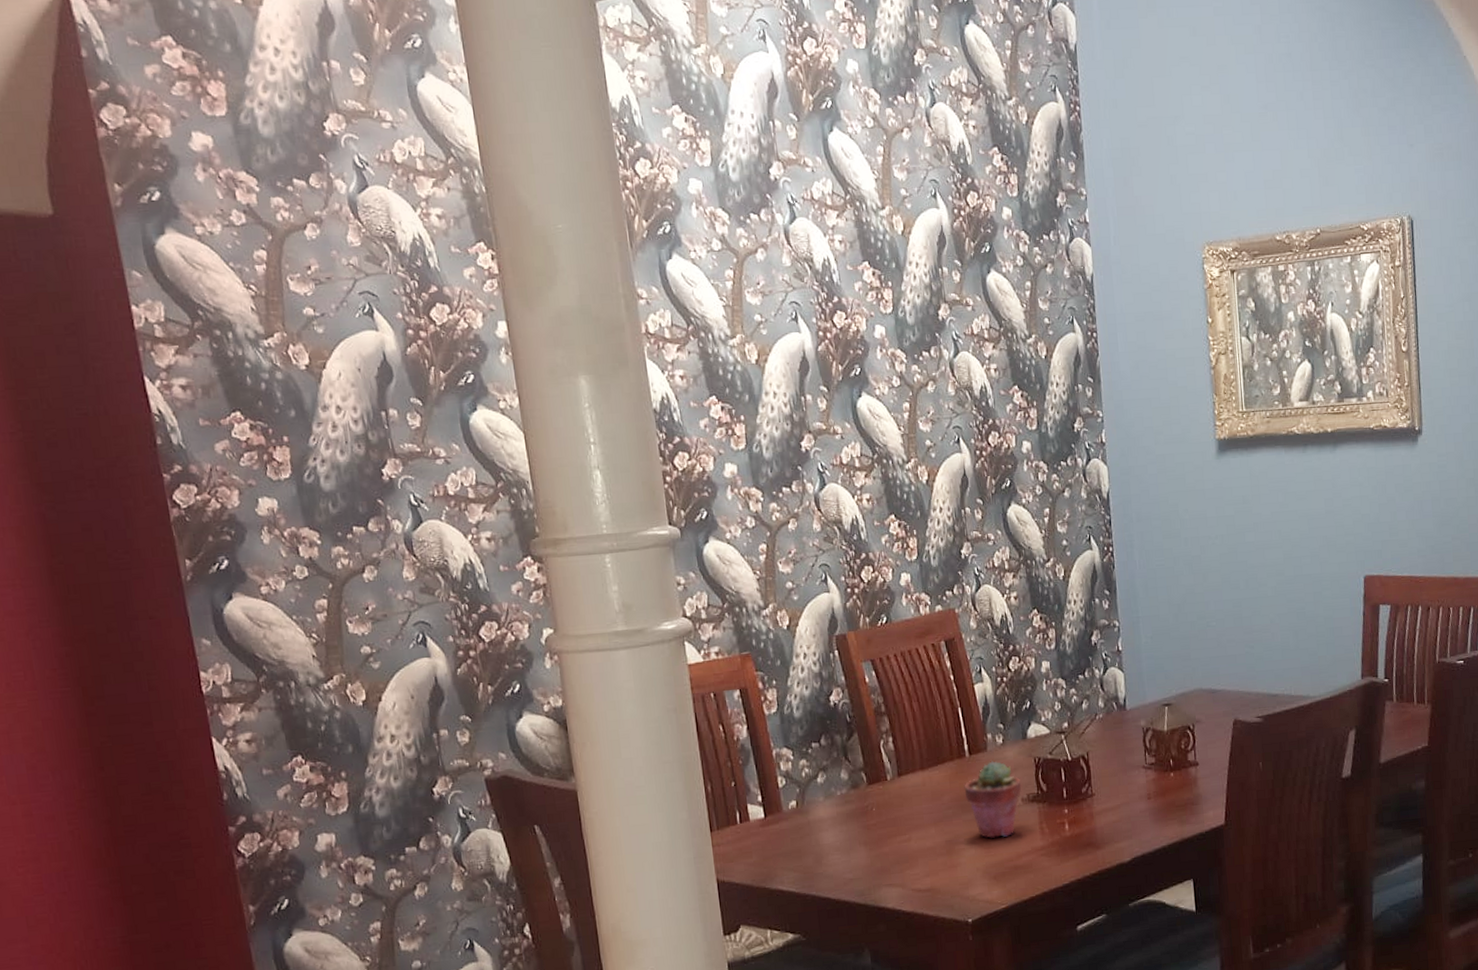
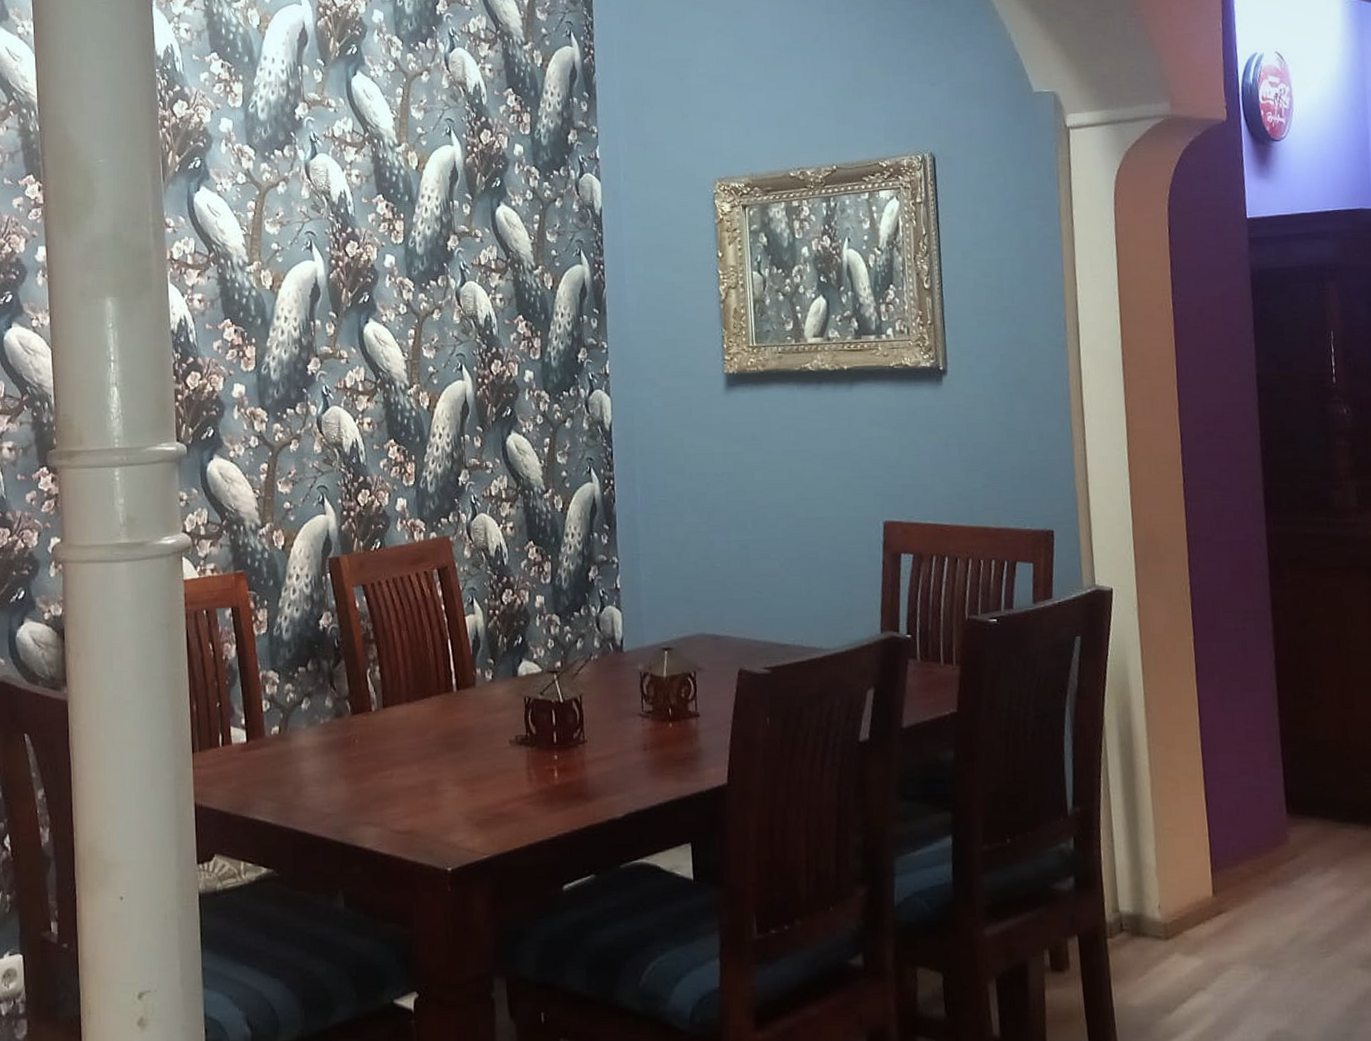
potted succulent: present [964,761,1022,838] -> none [450,698,510,781]

